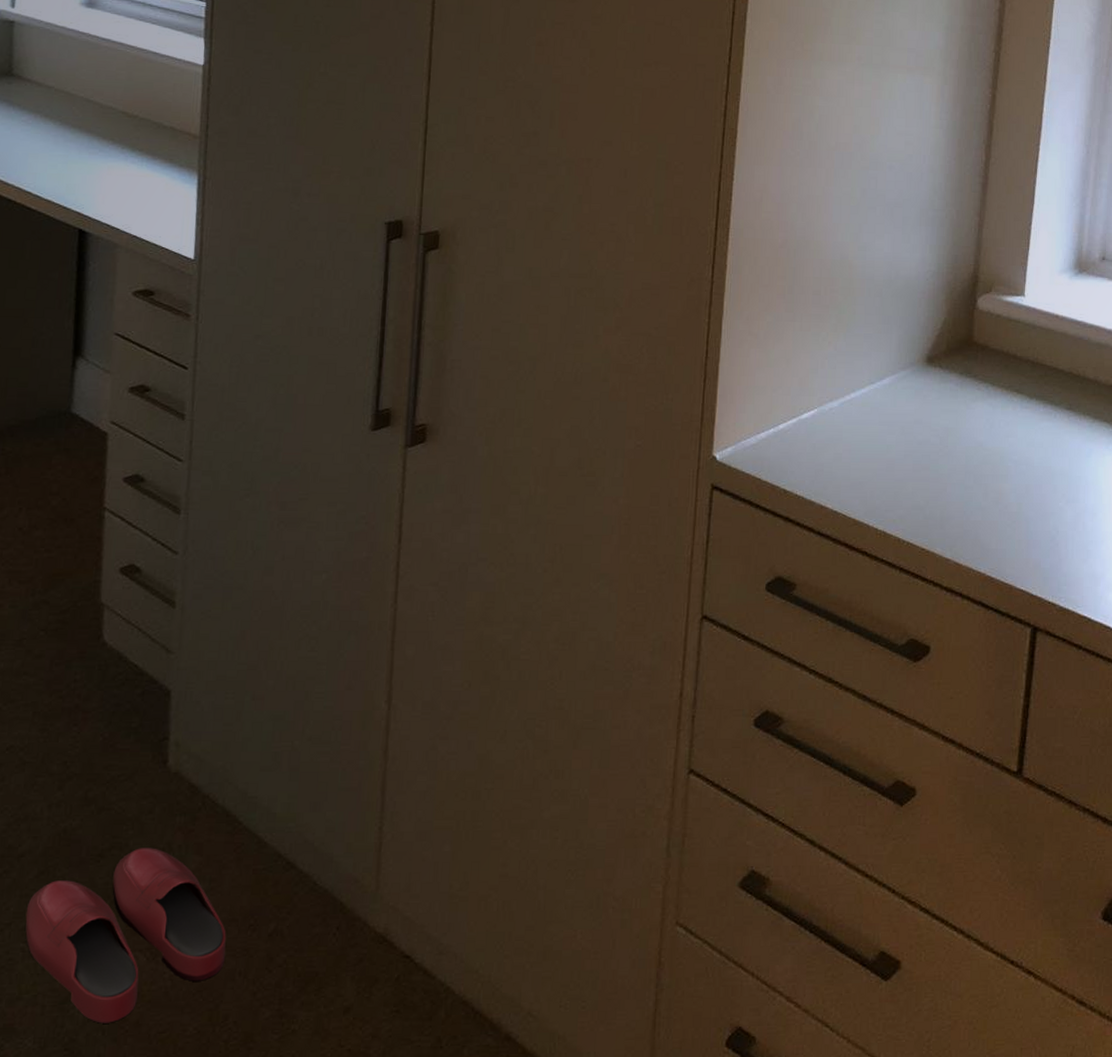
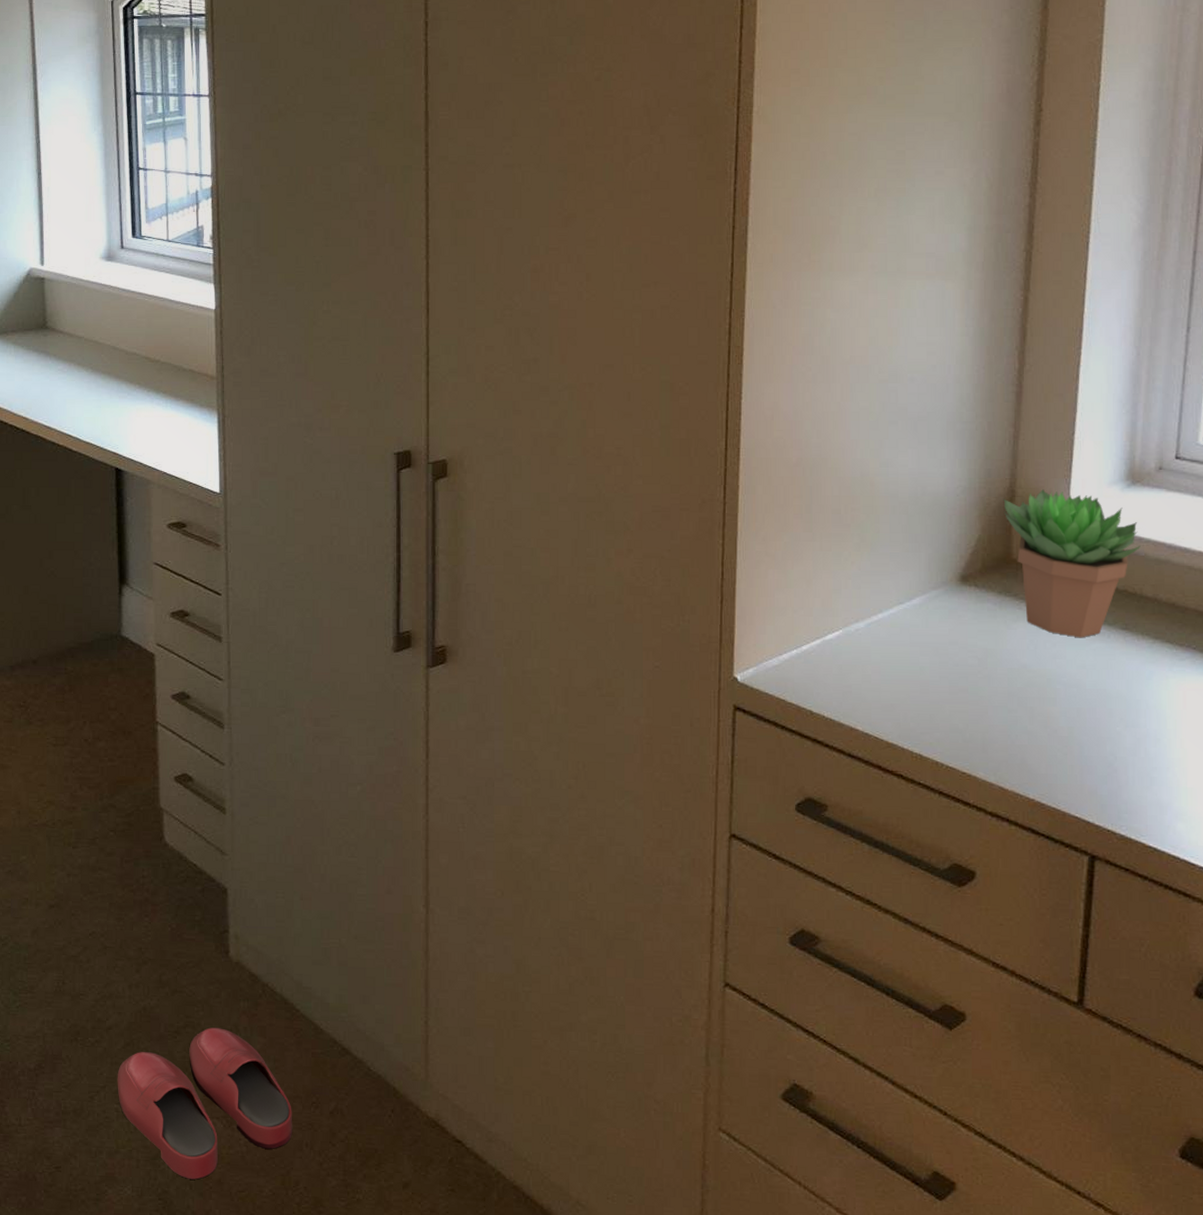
succulent plant: none [967,275,1085,418] -> present [1003,489,1141,638]

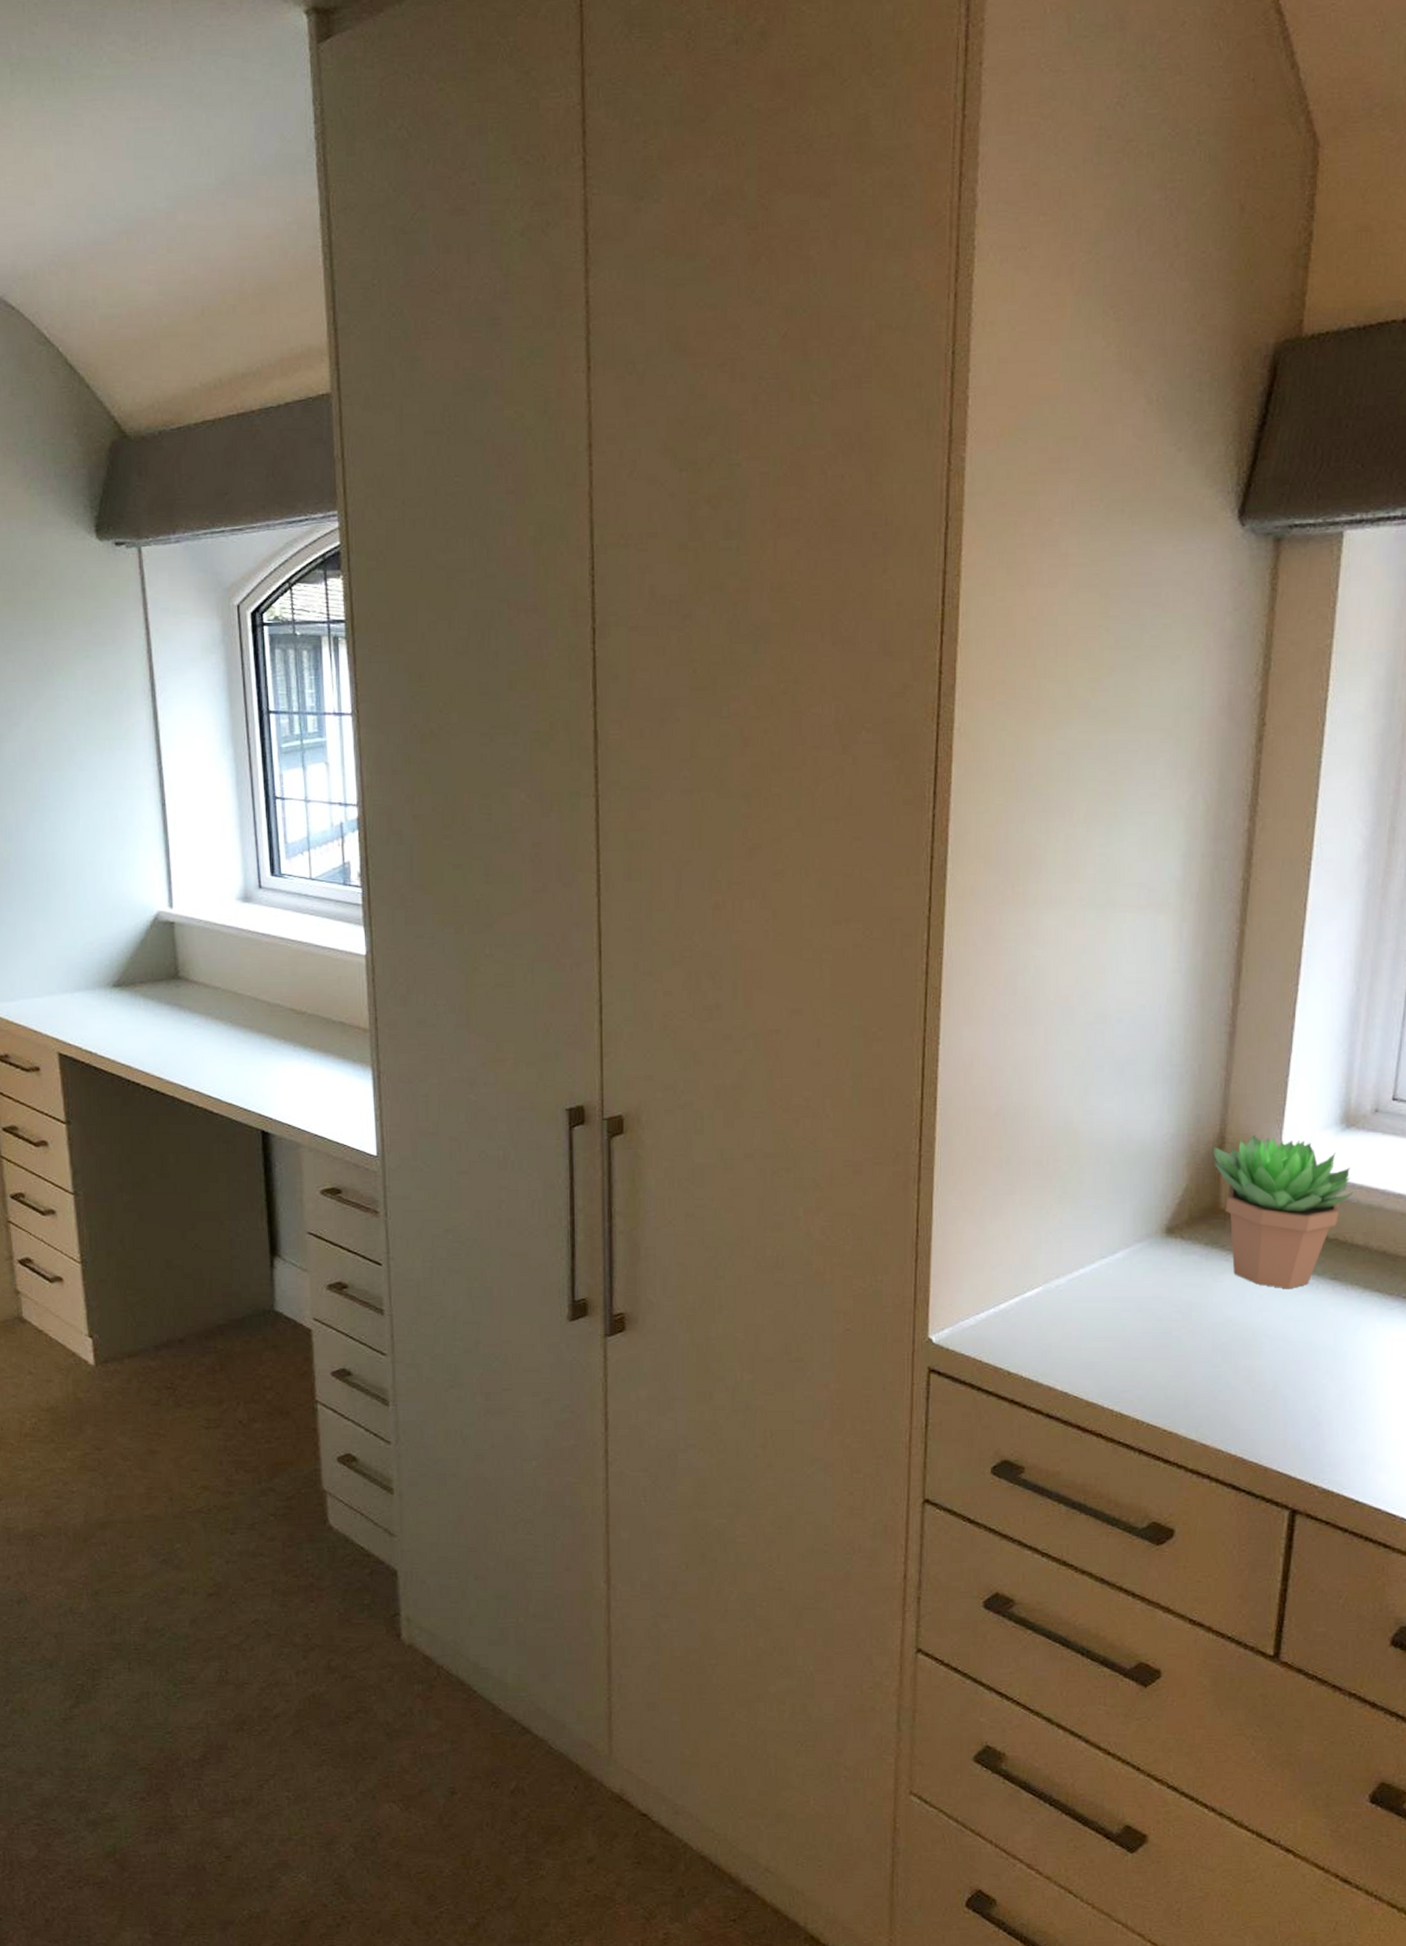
slippers: present [117,1027,292,1180] -> none [287,1712,472,1863]

